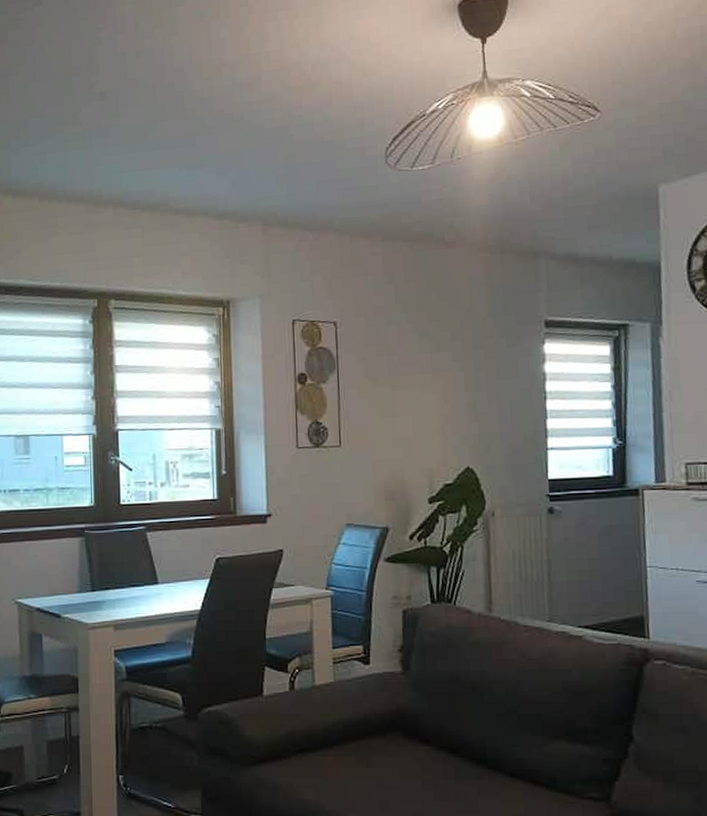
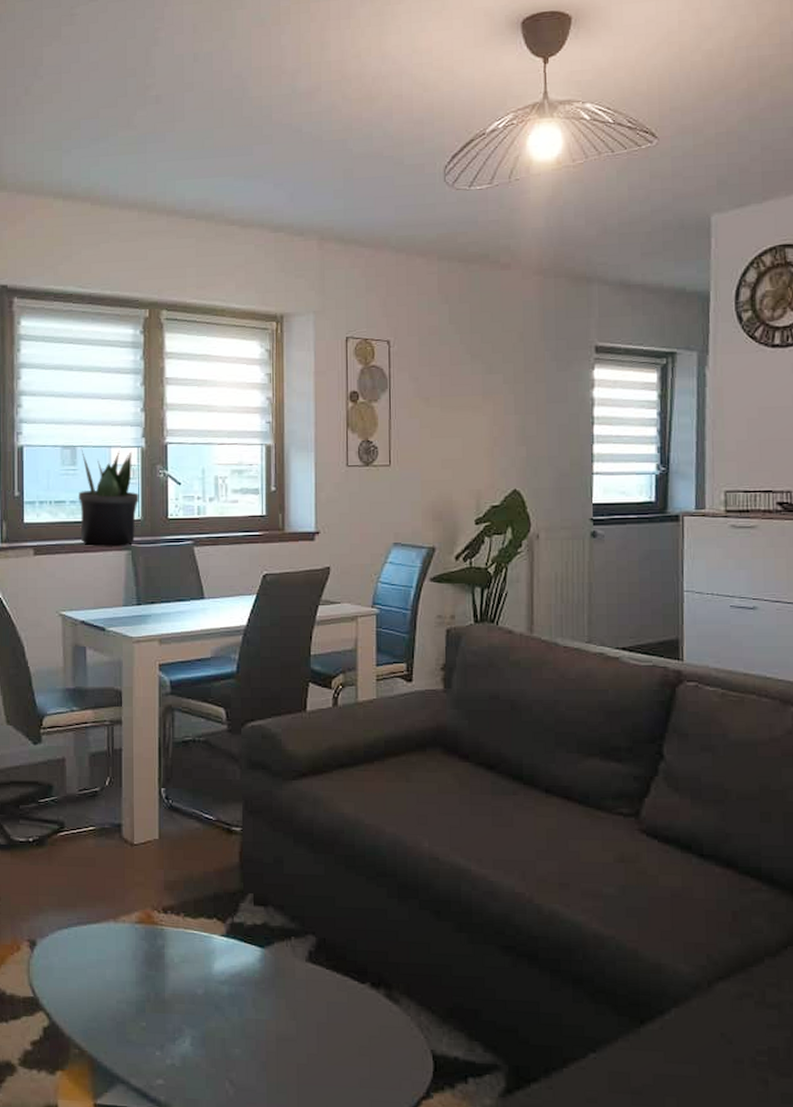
planter: none [31,438,92,535] -> present [77,449,139,547]

